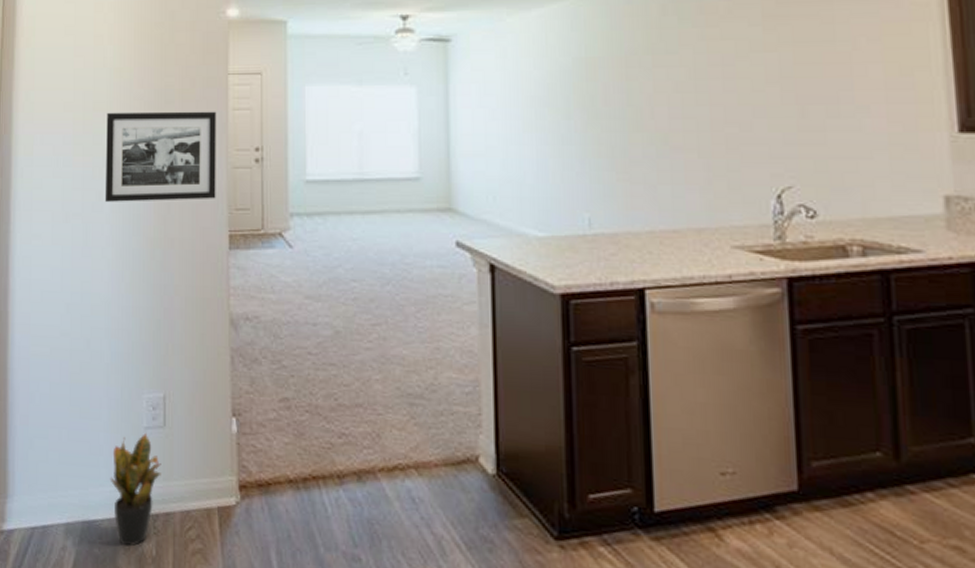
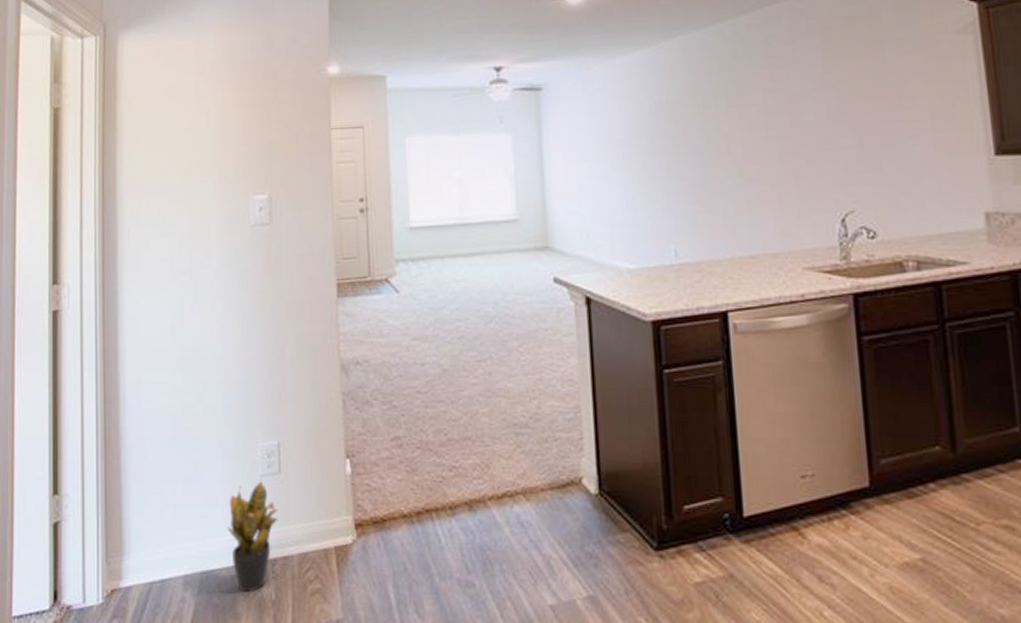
picture frame: present [104,111,216,202] -> none [212,165,323,258]

